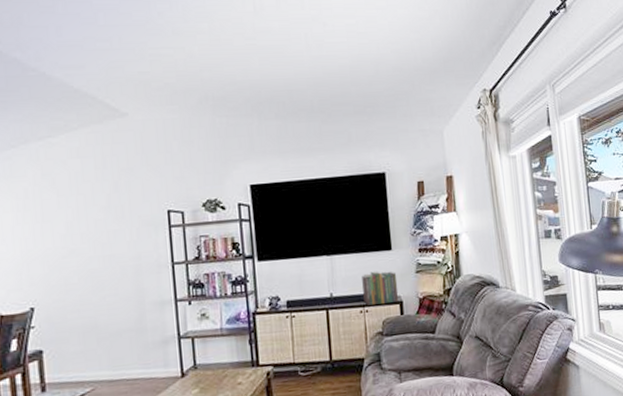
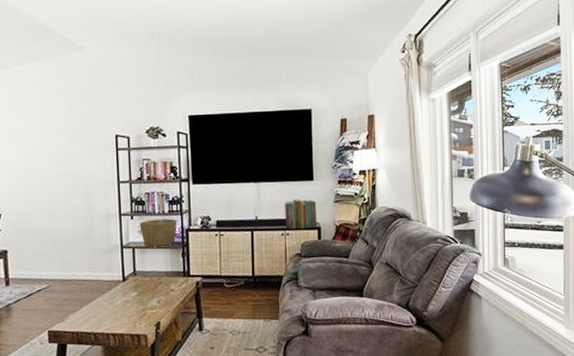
basket: none [198,301,242,336] -> present [139,218,177,247]

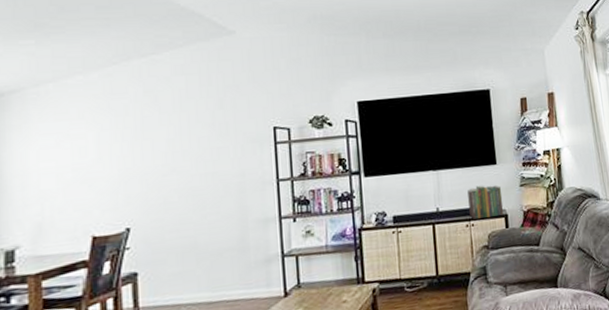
basket: present [139,218,177,247] -> none [303,218,348,253]

